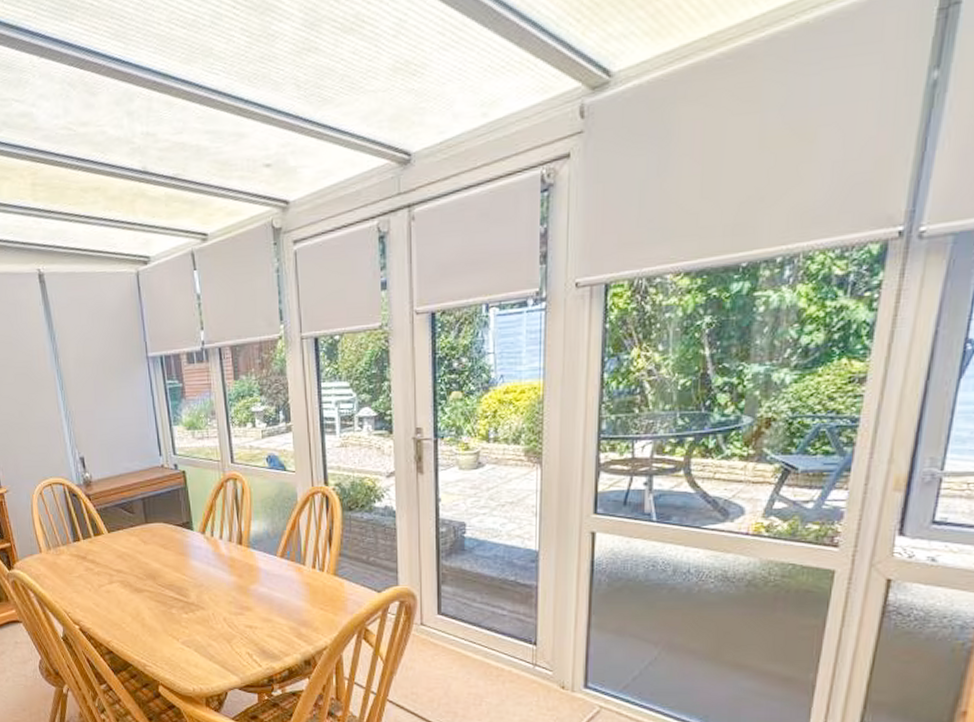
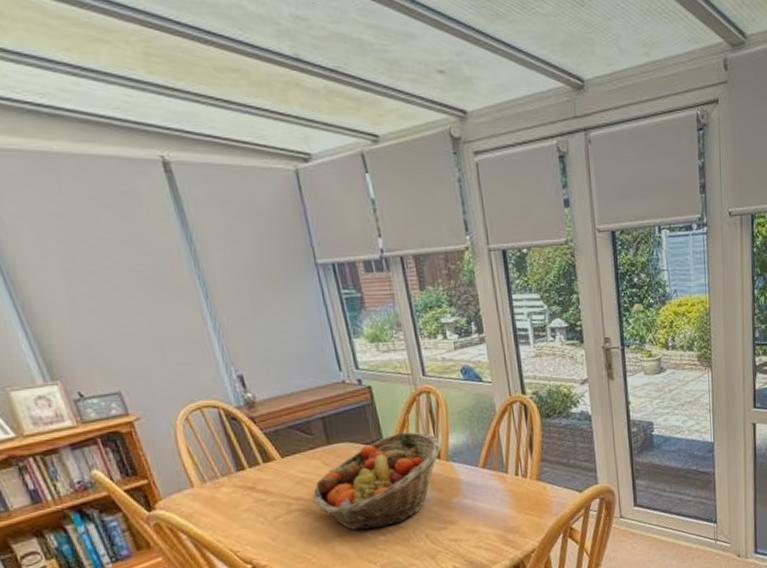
fruit basket: none [130,516,243,607] -> present [313,431,441,530]

